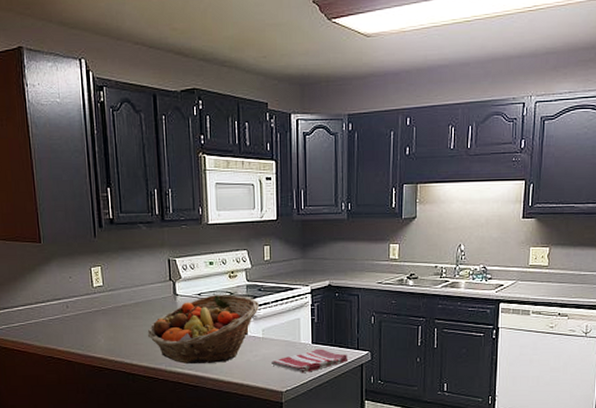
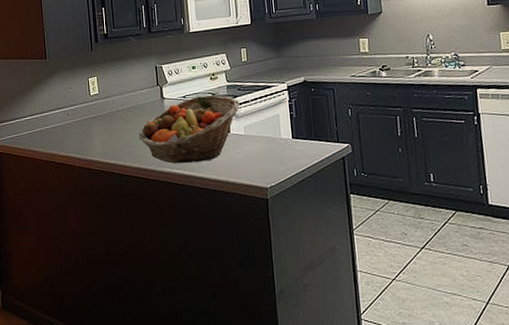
dish towel: present [272,348,349,374] -> none [255,143,330,169]

